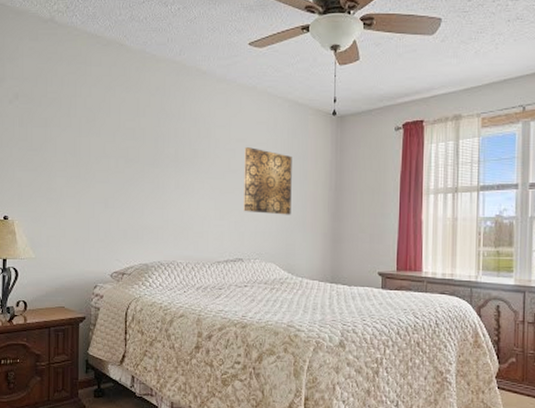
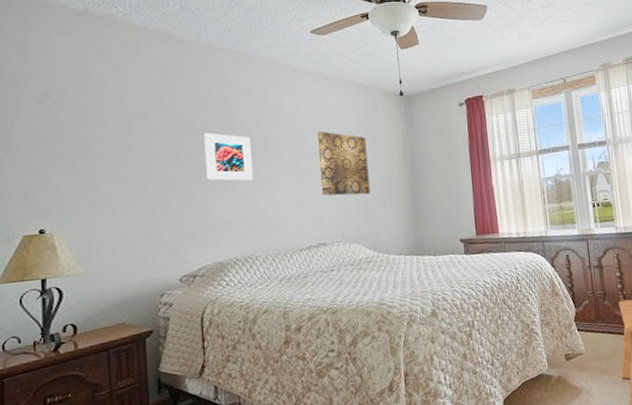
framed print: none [141,140,182,191] -> present [204,133,254,181]

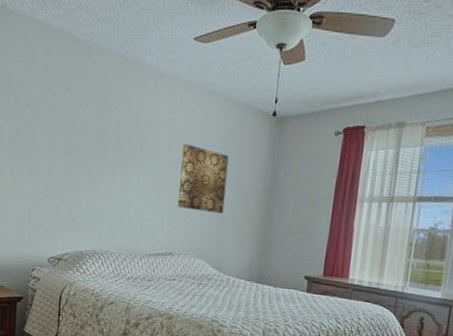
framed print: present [204,133,254,181] -> none [80,132,122,183]

